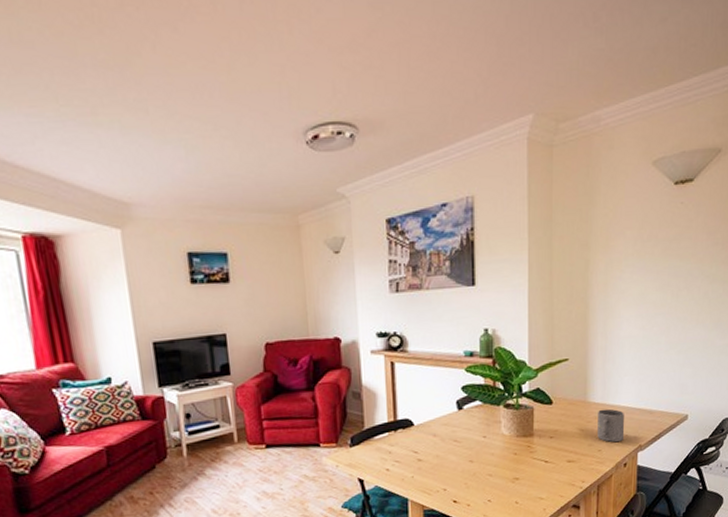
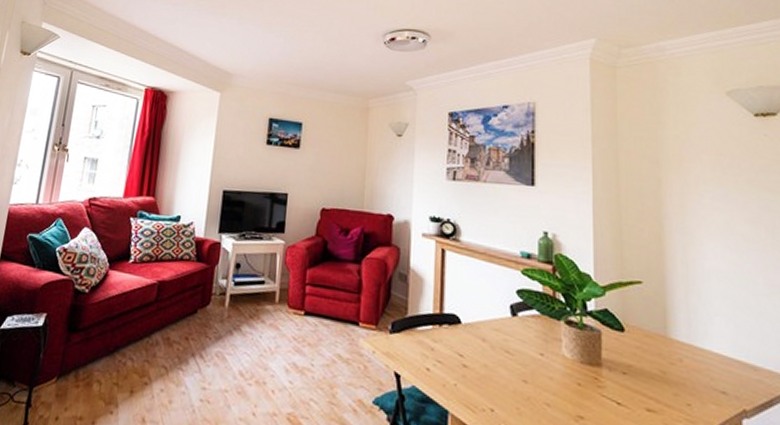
mug: present [597,408,625,443] -> none [683,351,722,400]

